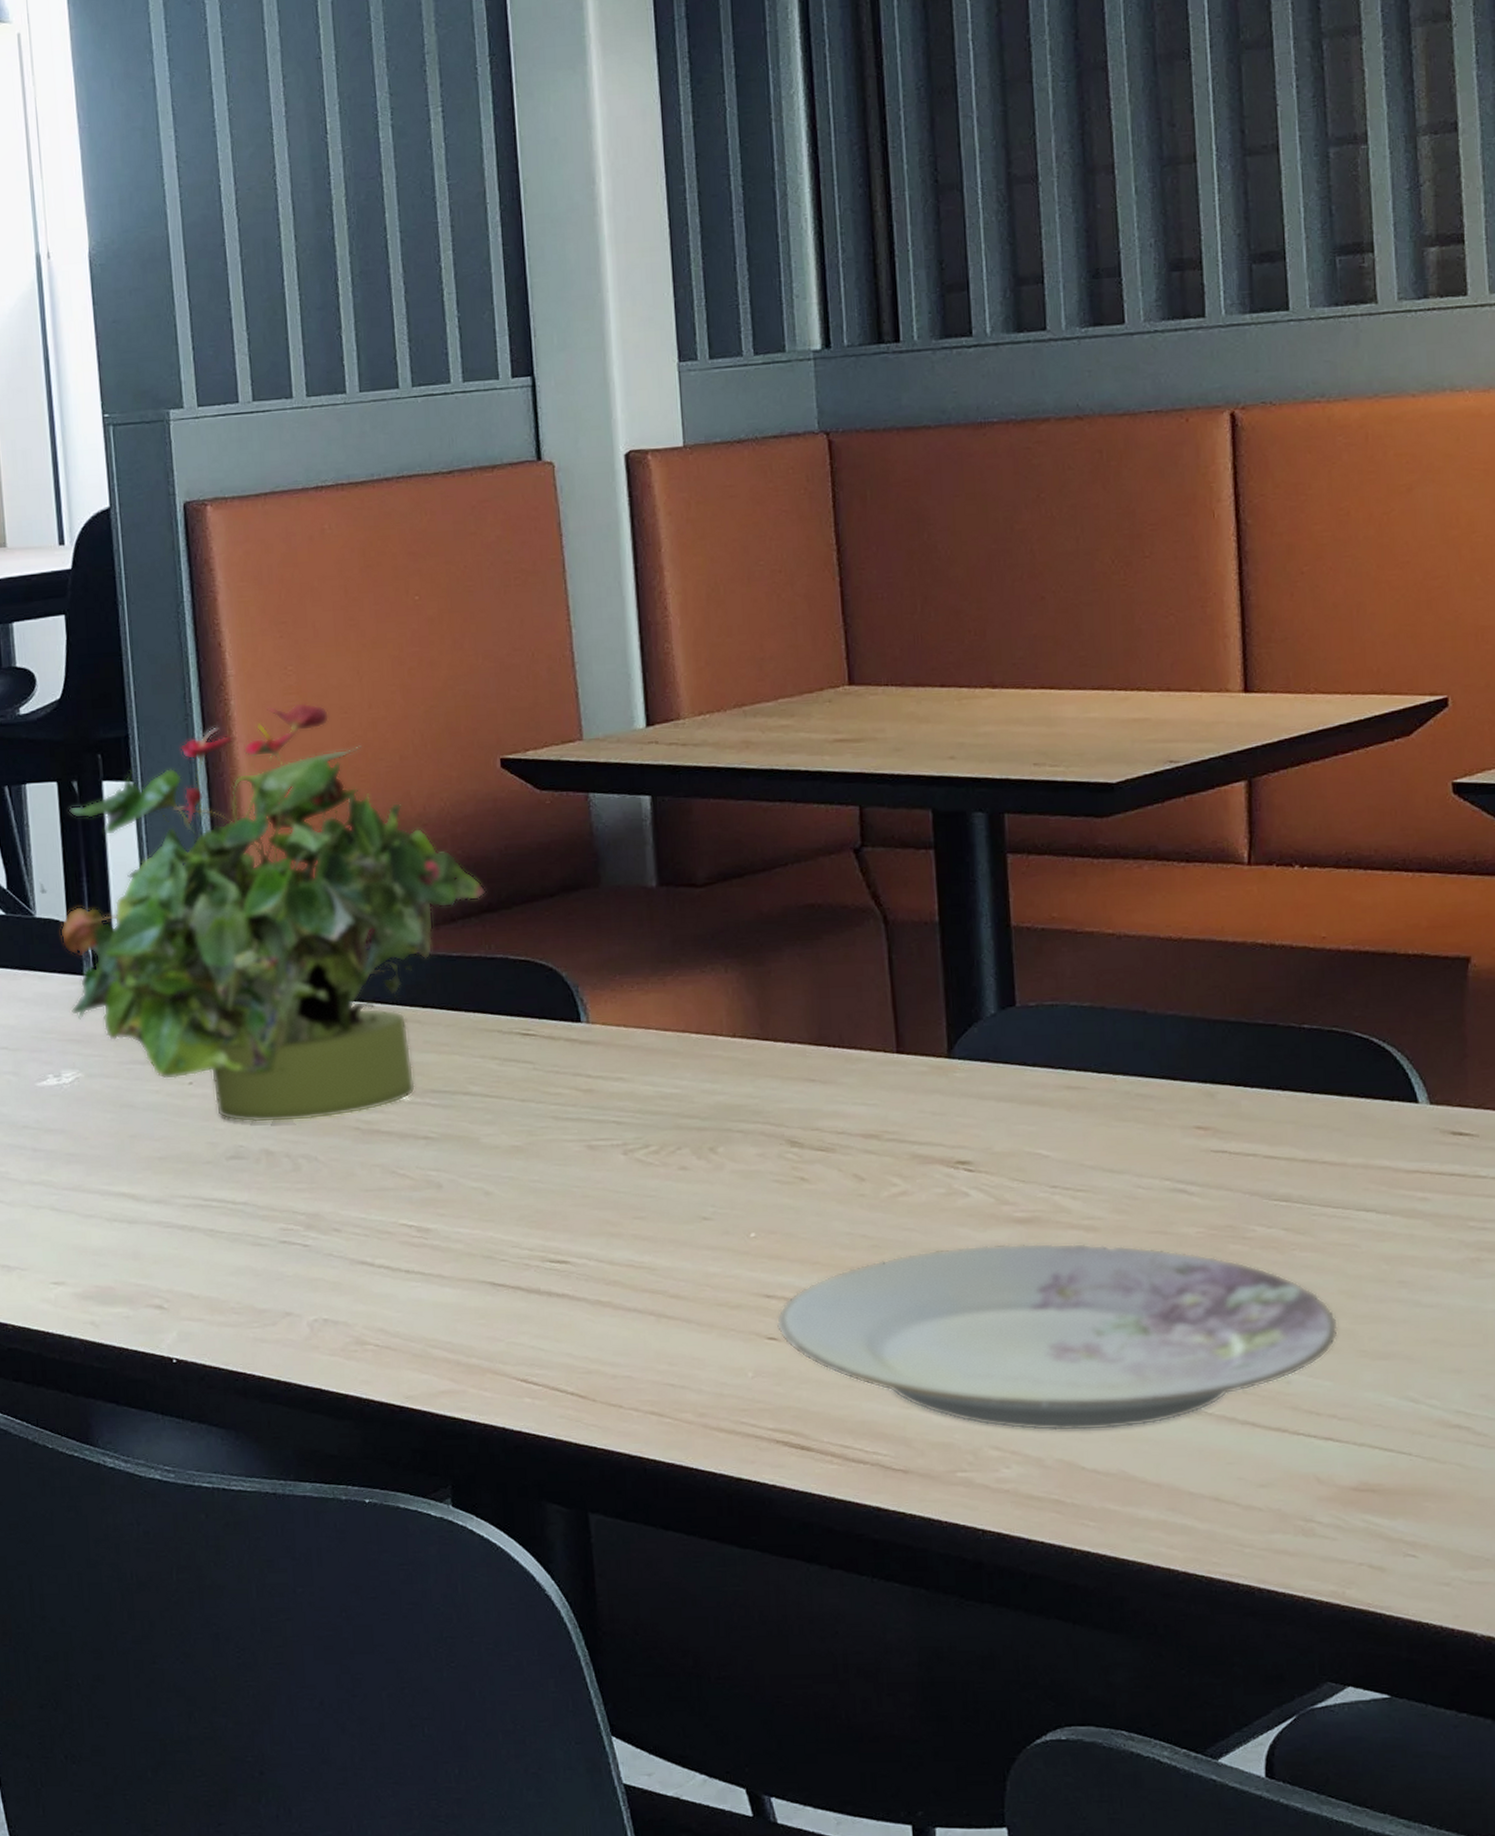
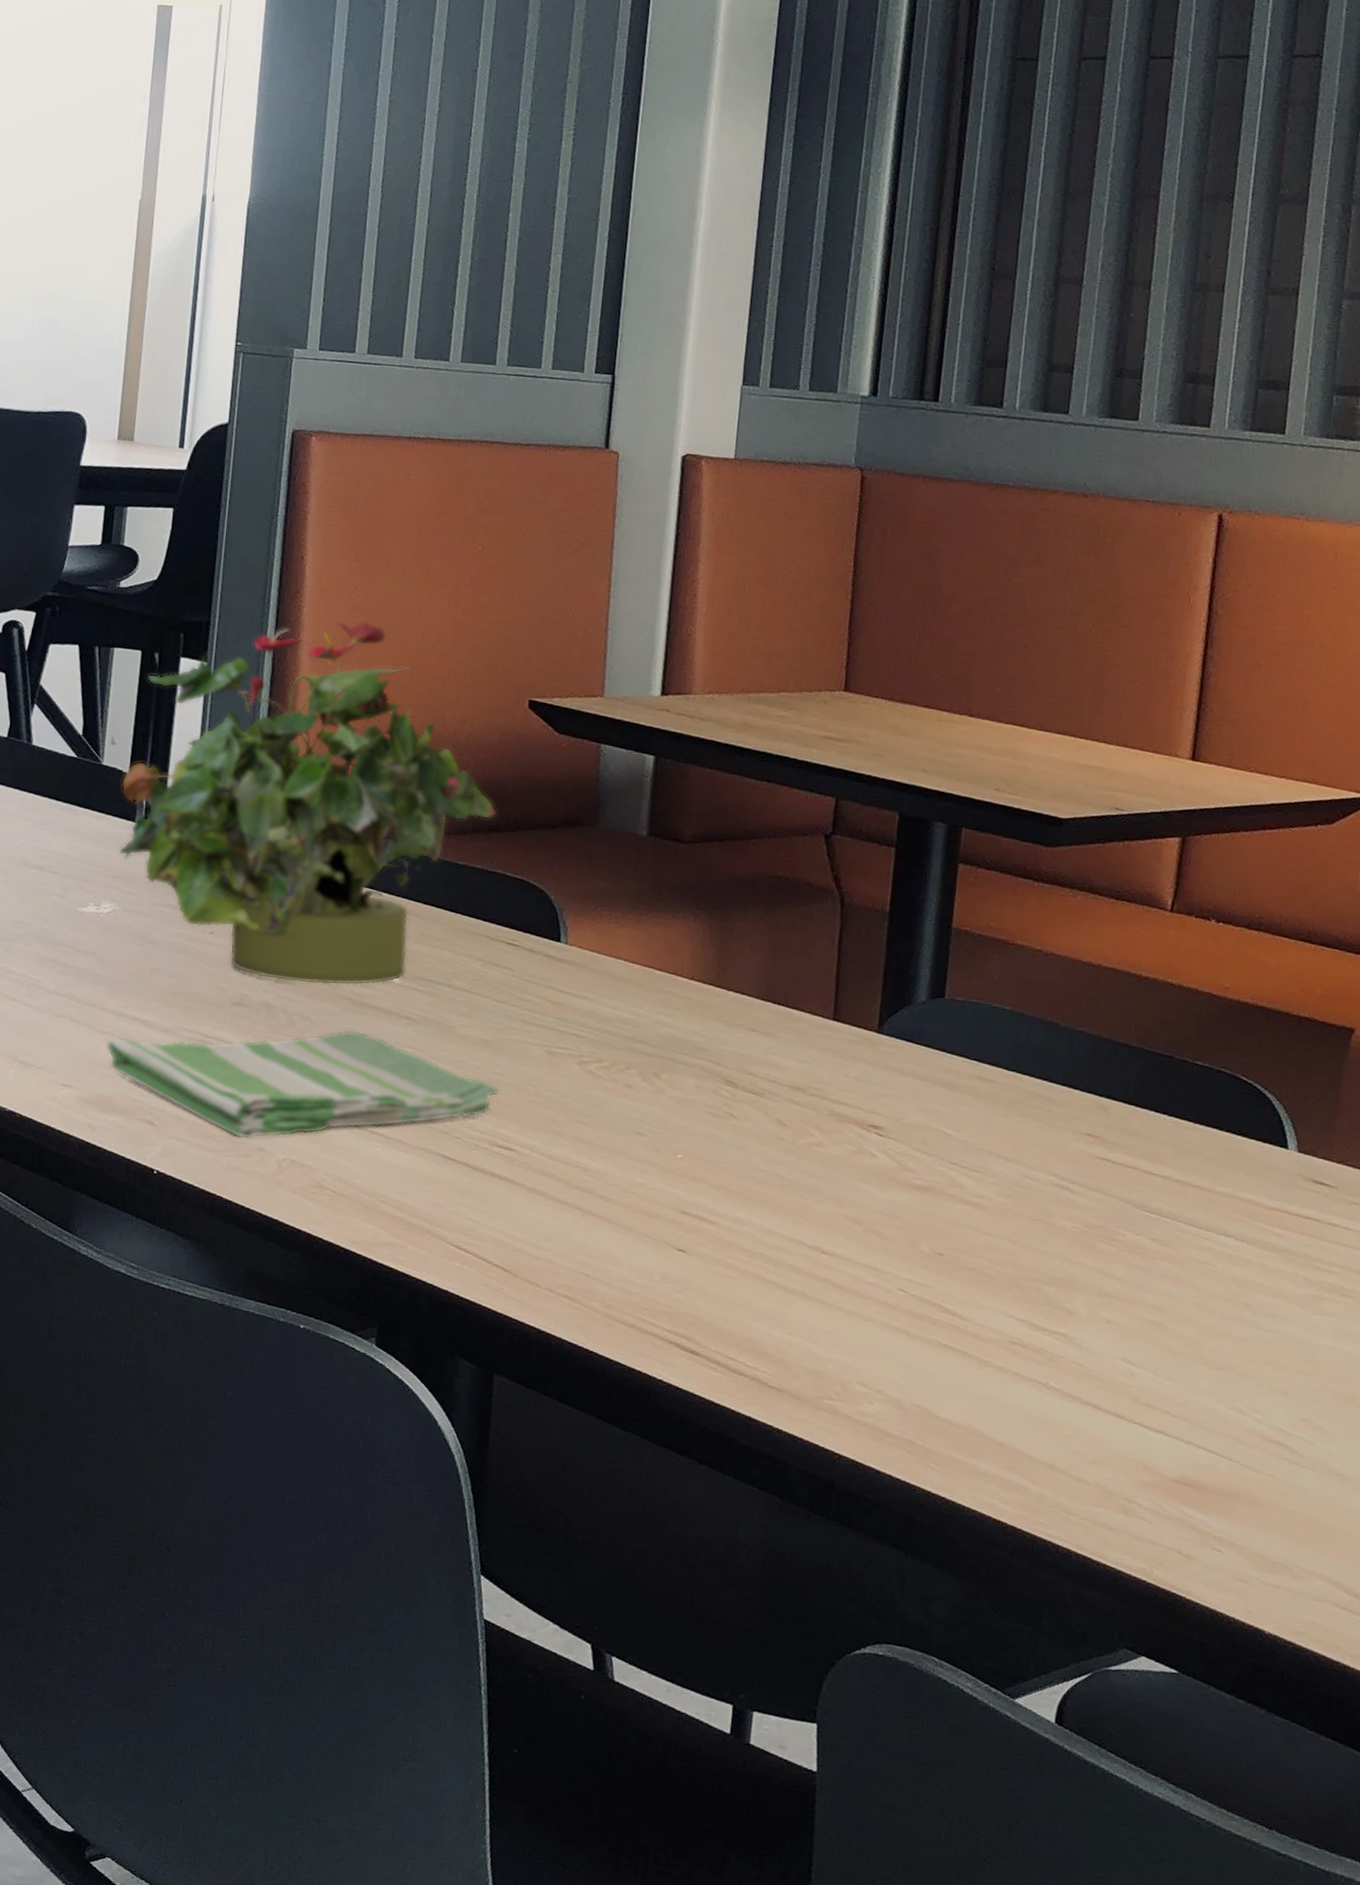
dish towel: none [93,1162,541,1306] -> present [105,1029,499,1139]
plate: present [776,1242,1339,1432] -> none [687,1198,1186,1390]

